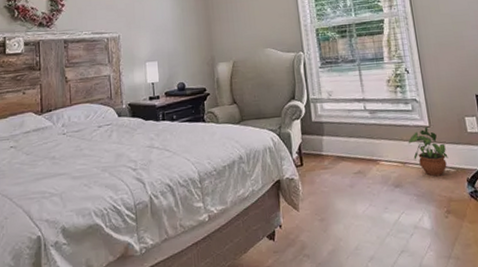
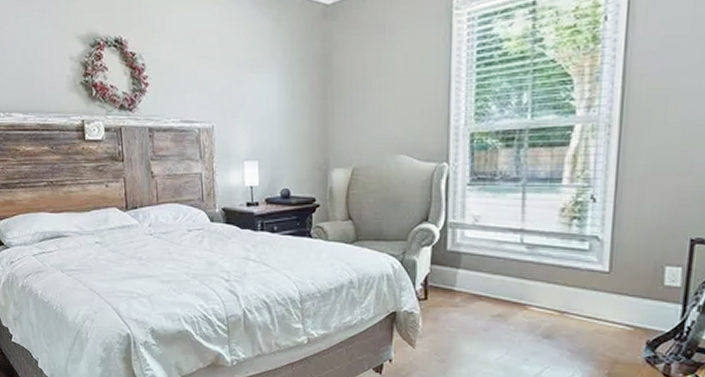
potted plant: present [408,126,448,177] -> none [573,272,627,333]

